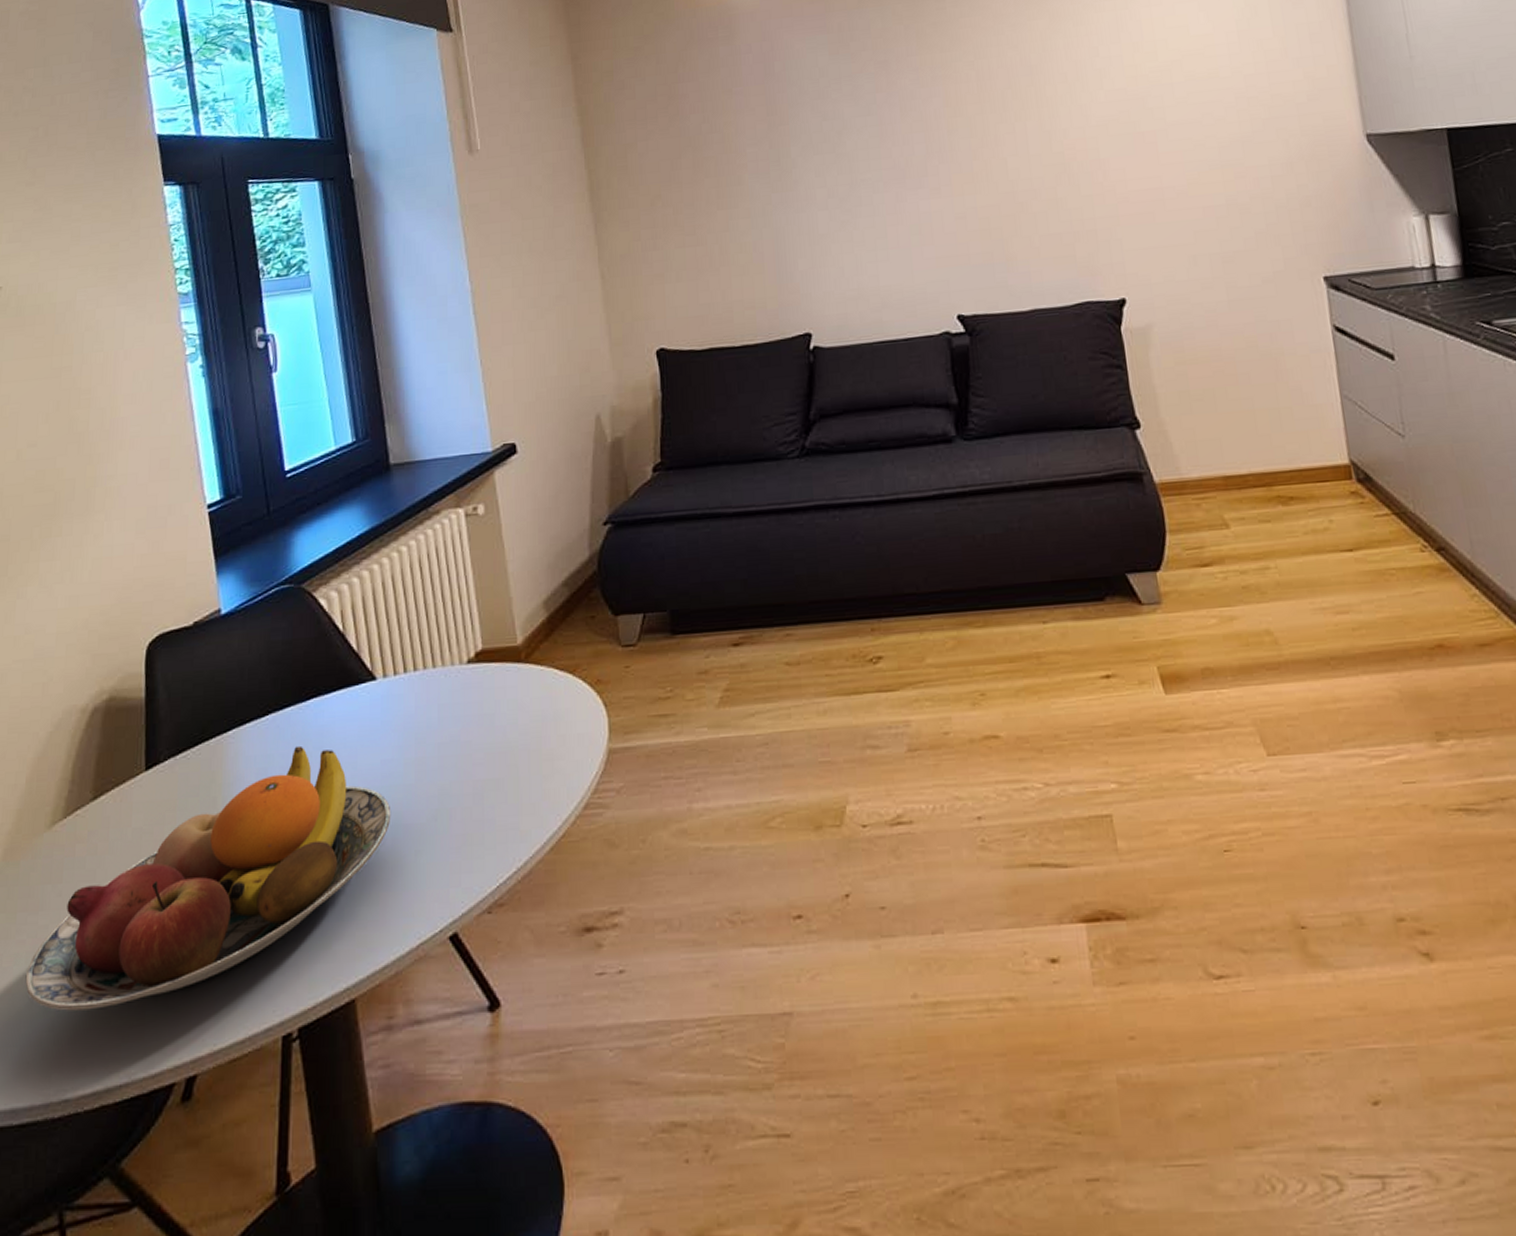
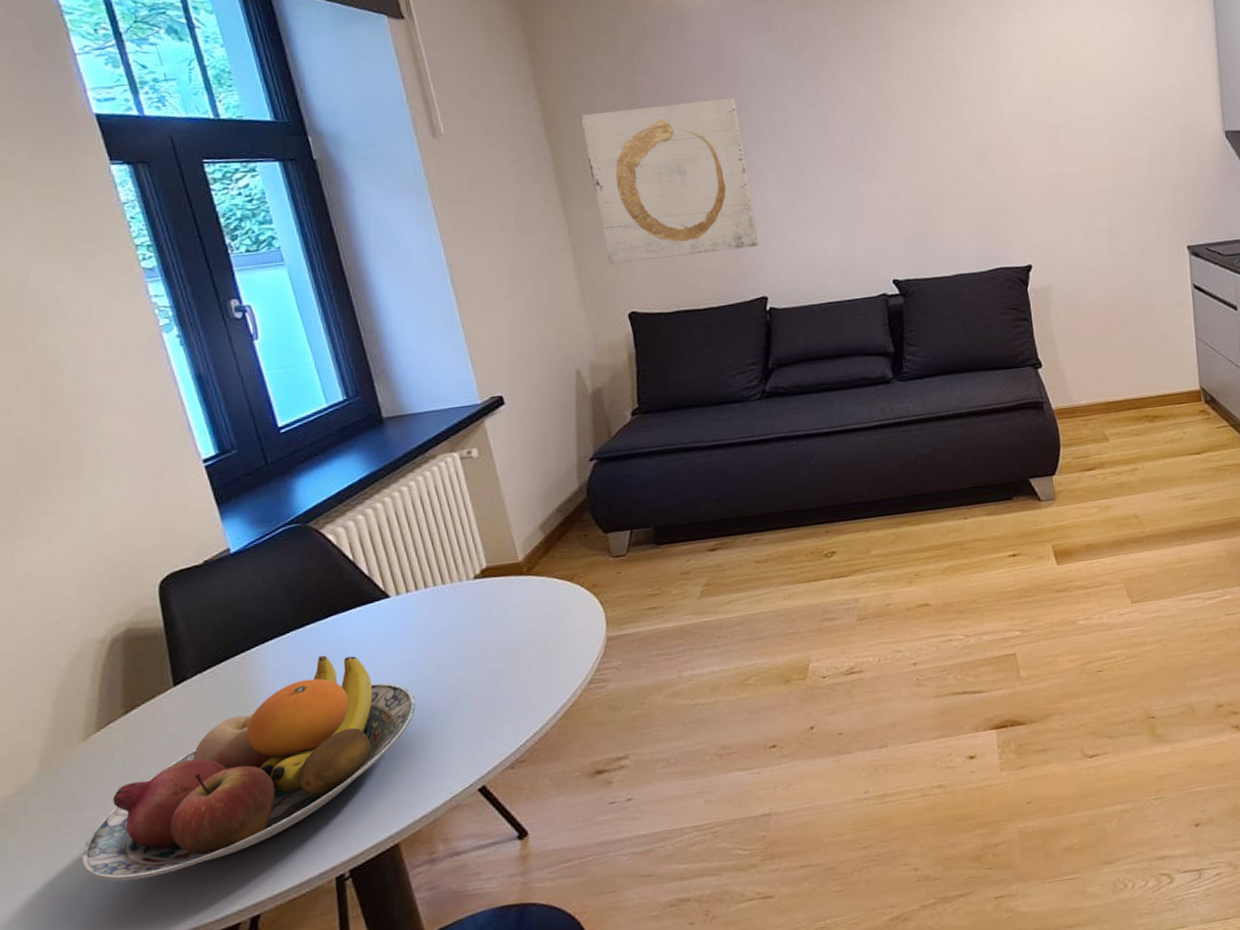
wall art: none [619,106,805,294] -> present [580,97,759,265]

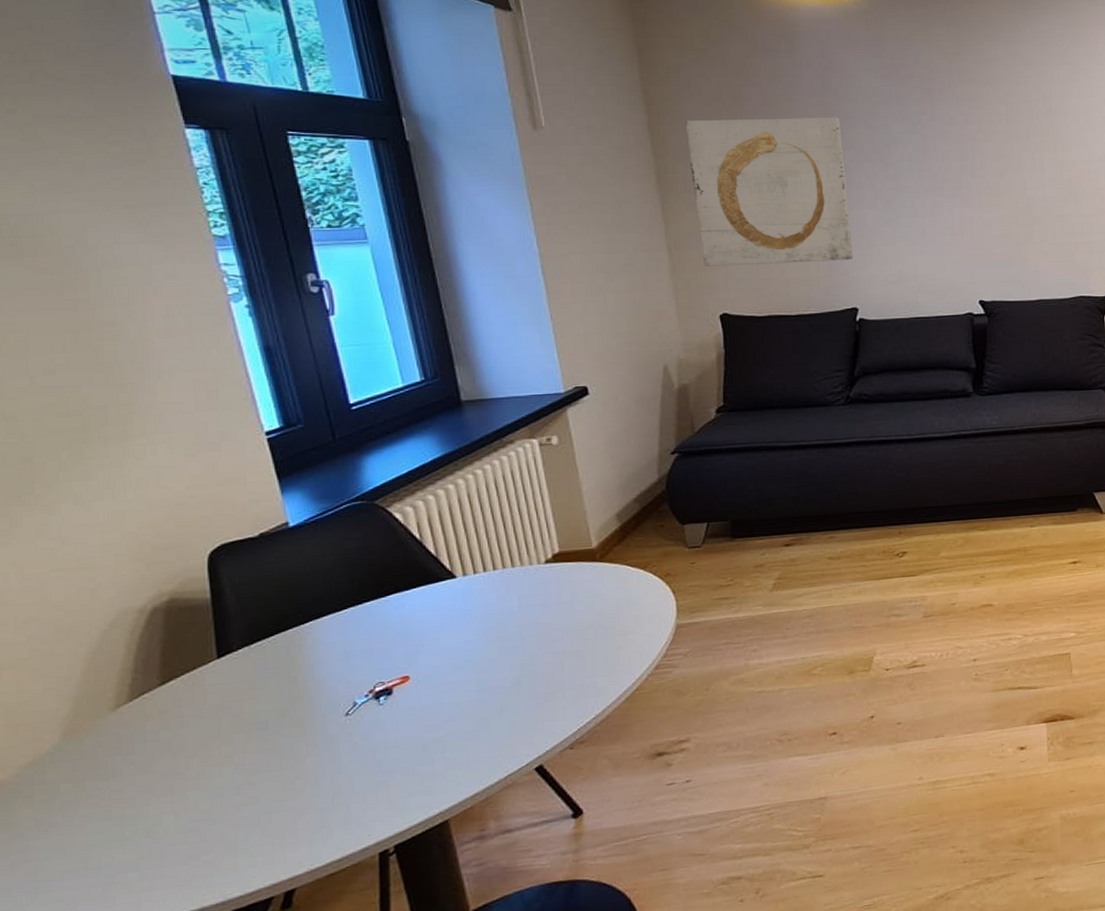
fruit bowl: present [81,655,416,881] -> none [101,632,476,854]

